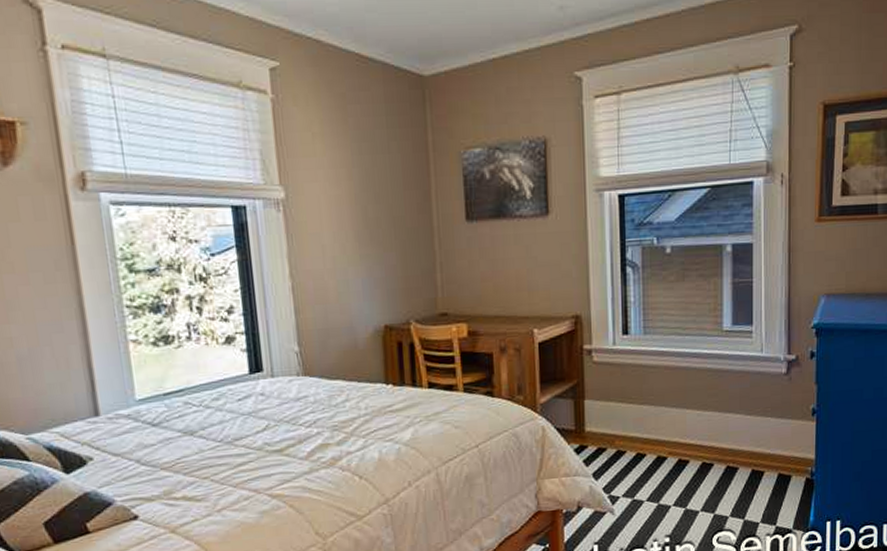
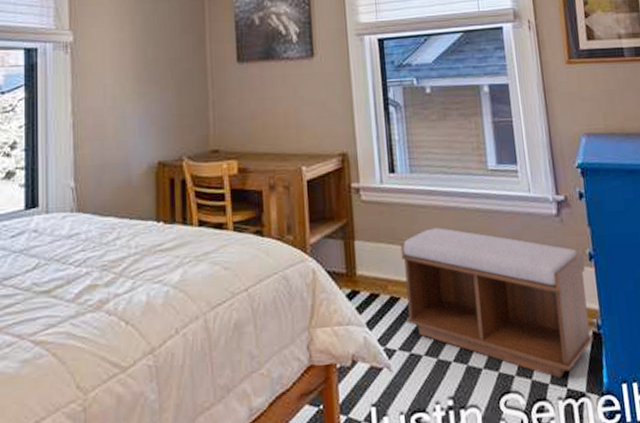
bench: none [630,387,807,518] -> present [400,228,594,378]

